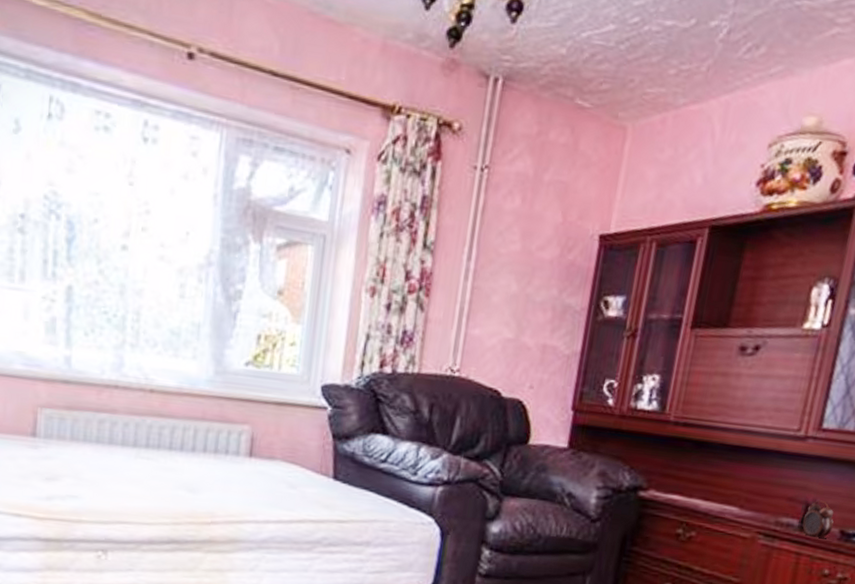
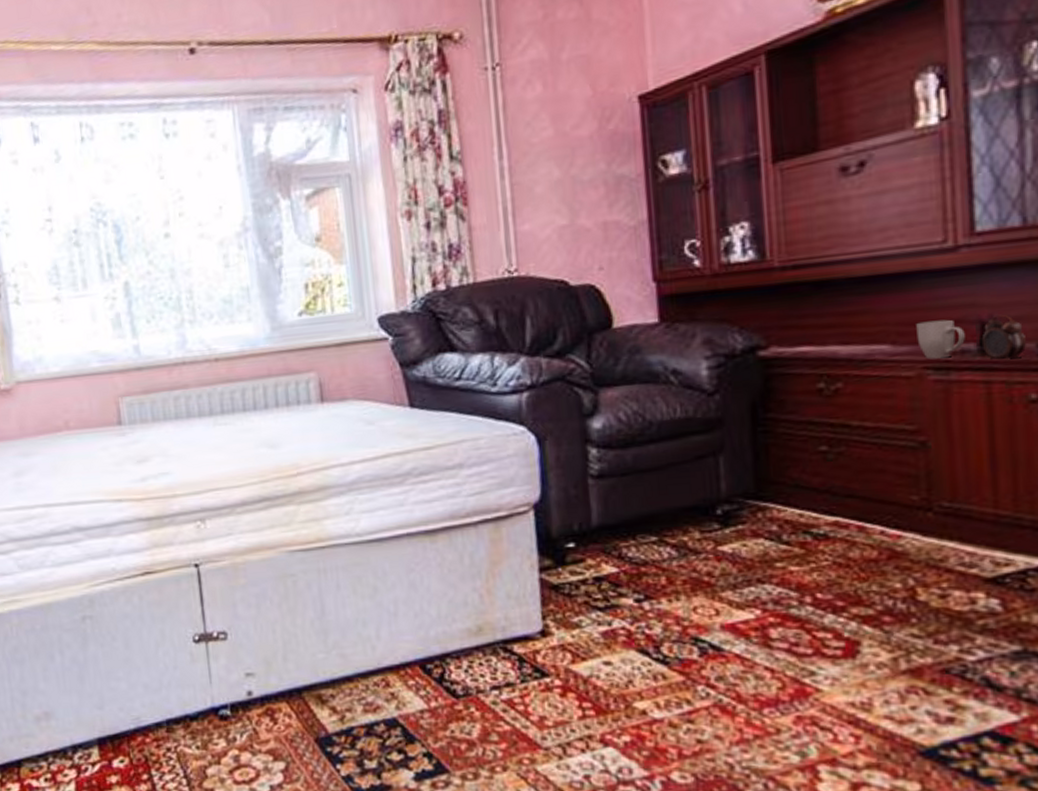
mug: none [758,493,794,528] -> present [916,319,965,360]

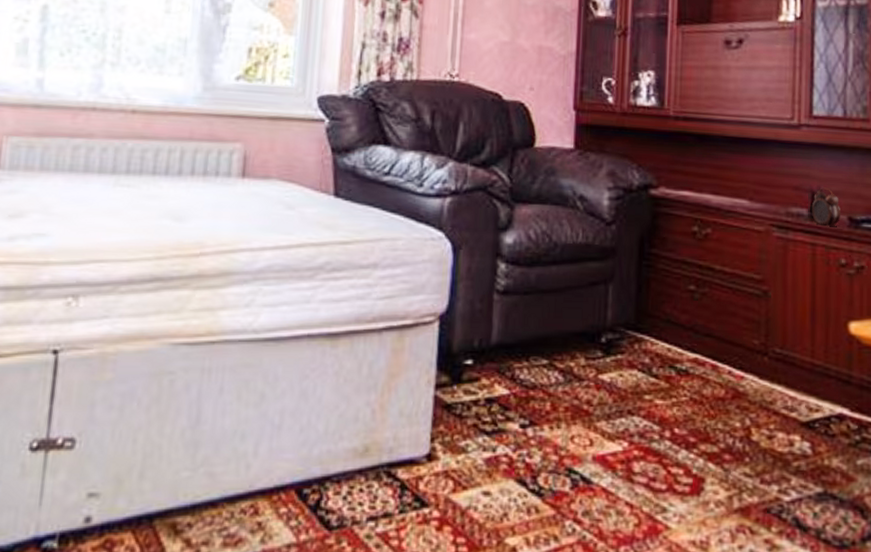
mug: present [916,319,965,360] -> none [767,184,801,219]

